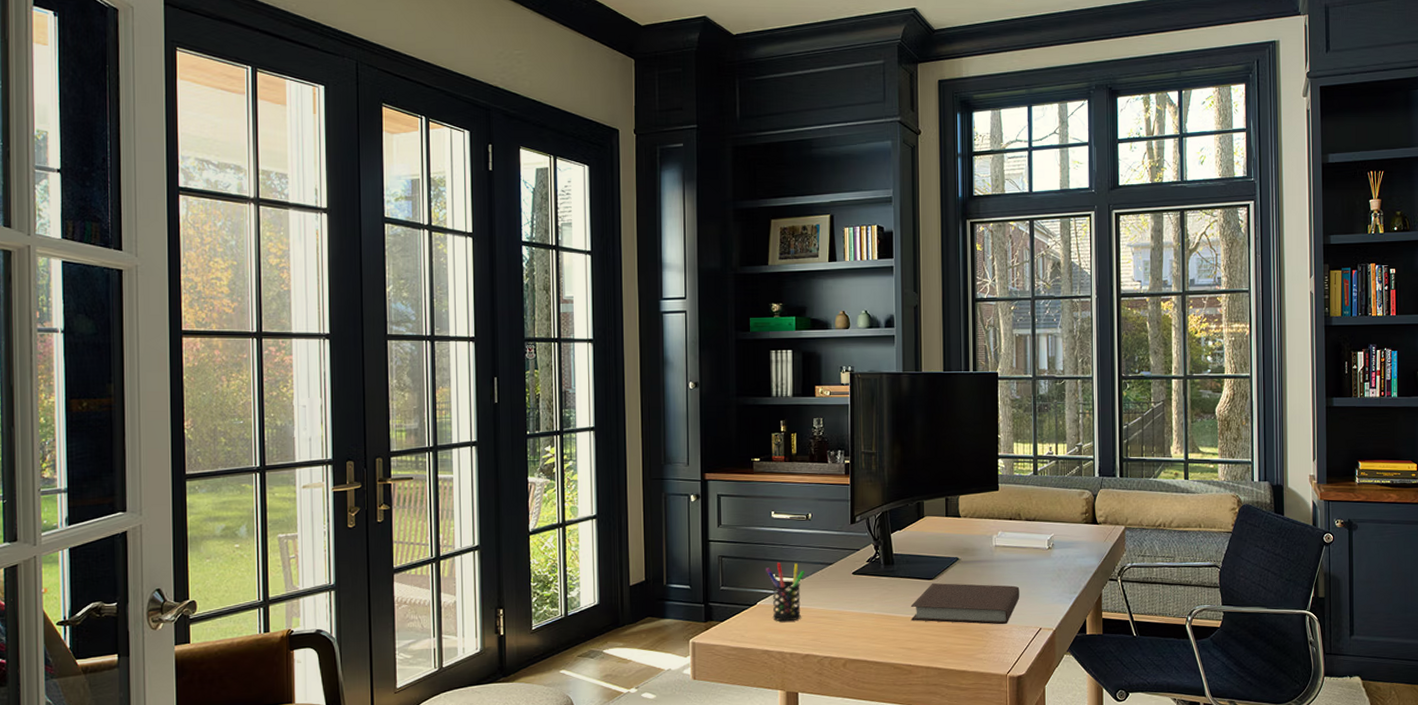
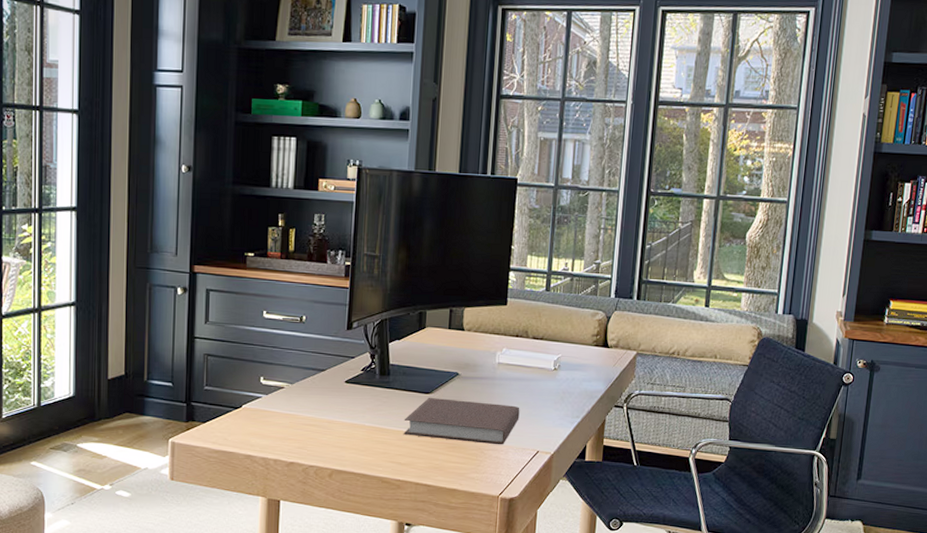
pen holder: present [766,563,805,622] -> none [254,365,295,427]

